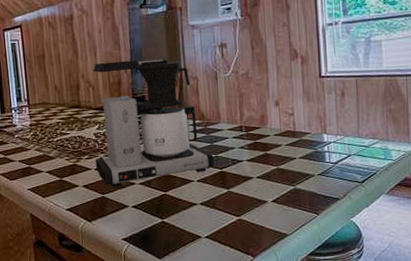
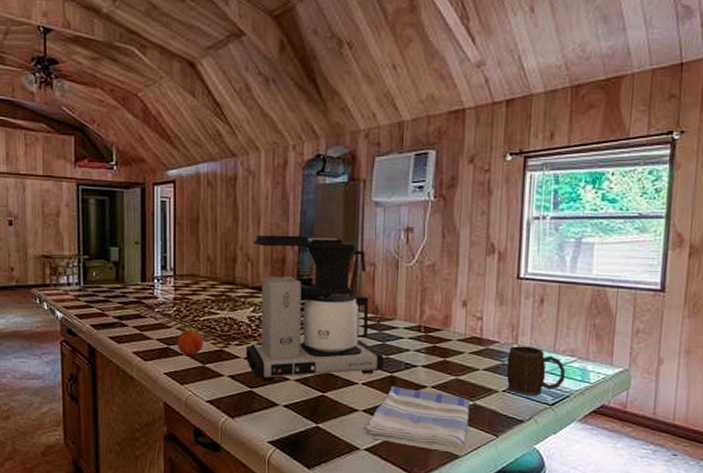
fruit: none [36,147,60,173] -> present [177,326,204,357]
dish towel: none [201,180,293,233] -> present [361,386,470,453]
mug: none [319,134,371,177] -> present [506,346,566,396]

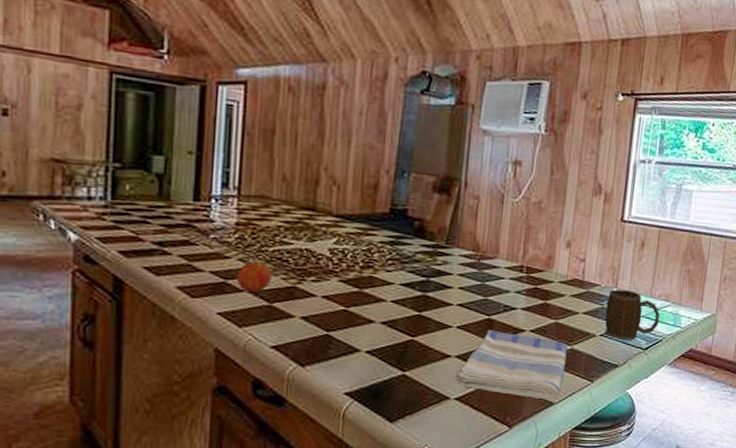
coffee maker: present [245,234,384,382] -> none [323,156,483,325]

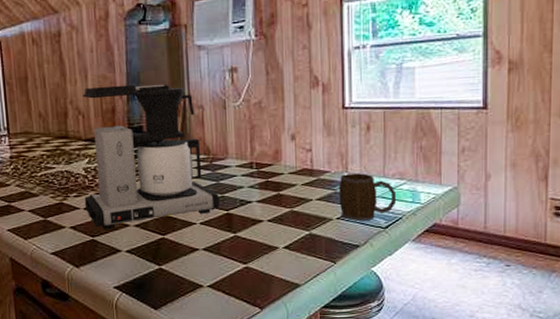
fruit: present [236,257,273,294] -> none [17,183,44,212]
coffee maker: none [323,156,483,325] -> present [82,83,220,230]
dish towel: present [452,329,567,400] -> none [203,223,307,282]

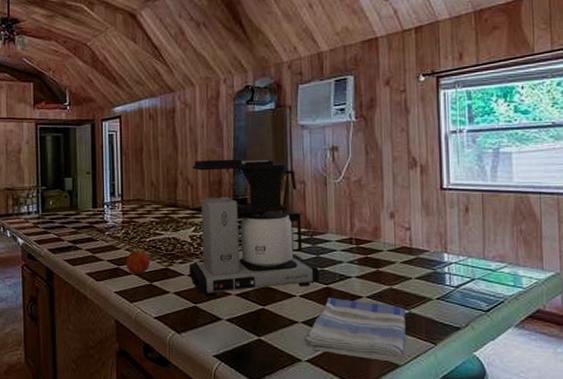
fruit: none [17,183,44,212] -> present [126,247,151,275]
dish towel: none [203,223,307,282] -> present [302,297,407,363]
mug: present [338,173,397,221] -> none [438,254,498,302]

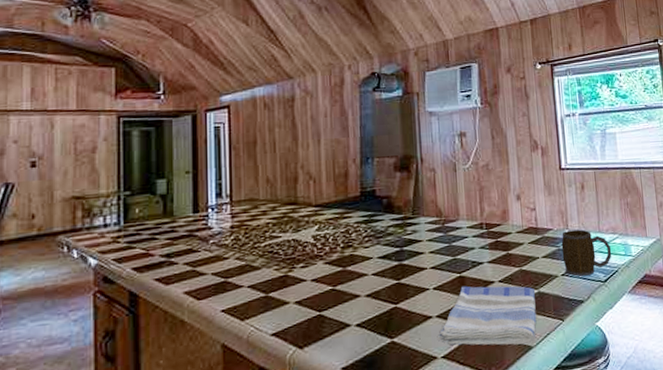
fruit: present [126,247,151,275] -> none [235,254,267,288]
coffee maker: present [188,159,319,297] -> none [311,147,452,303]
mug: none [438,254,498,302] -> present [561,229,612,277]

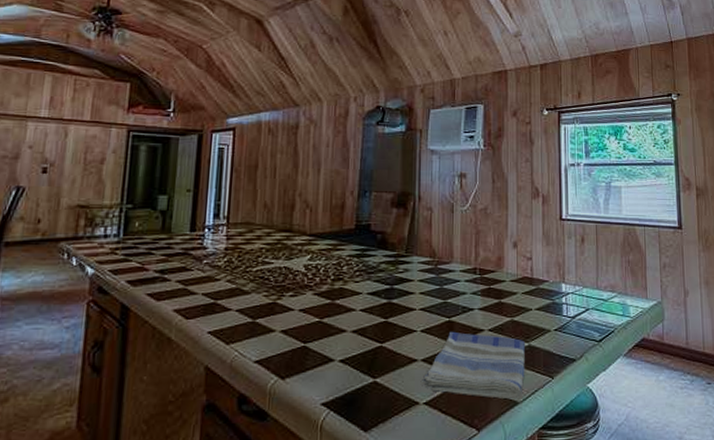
mug: present [561,229,612,277] -> none [556,284,609,333]

